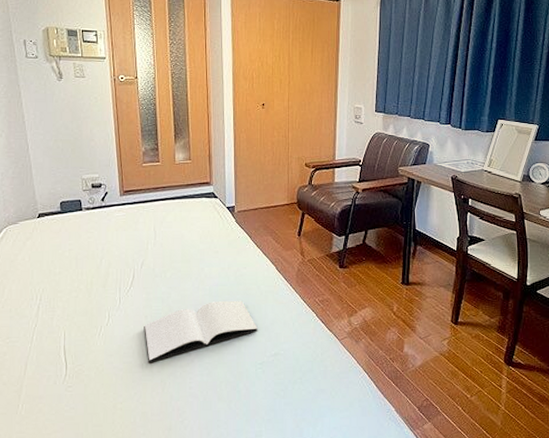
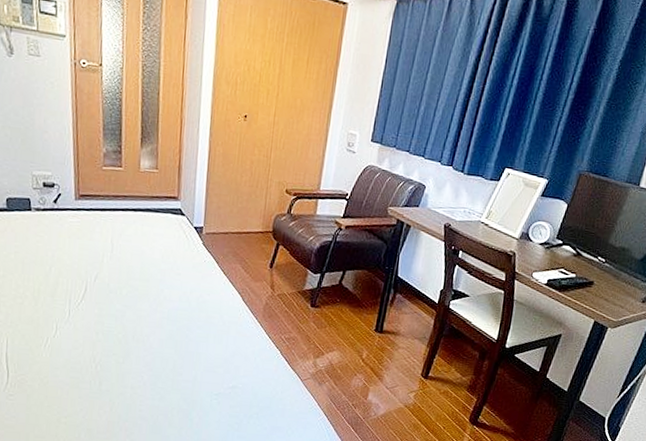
book: present [144,300,258,363] -> none [94,326,217,381]

